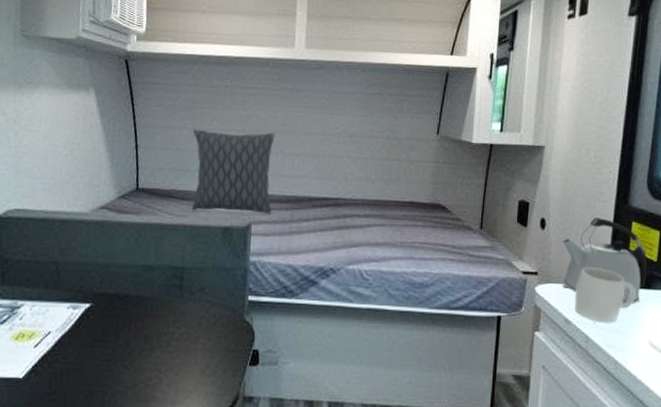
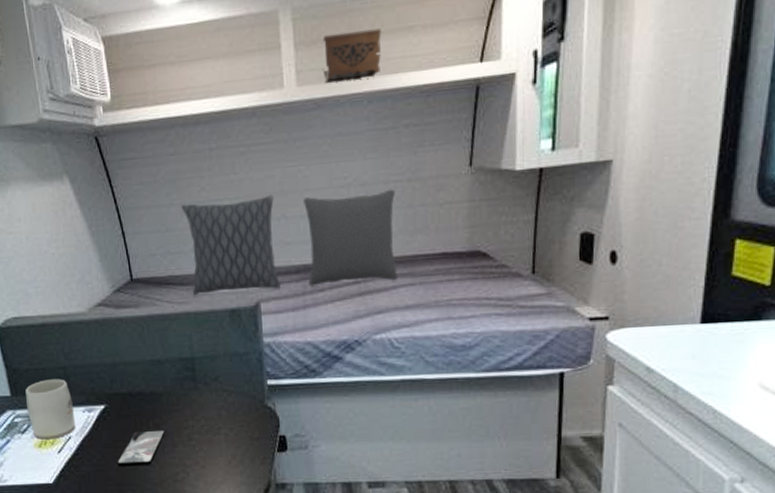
mug: none [10,272,59,333] -> present [25,379,76,440]
smartphone: none [92,332,145,368] -> present [117,430,165,467]
pillow: none [296,139,376,220] -> present [303,188,398,287]
decorative box: none [327,13,377,53] -> present [322,28,382,84]
kettle: present [562,217,646,305] -> none [640,240,756,343]
mug: present [574,267,636,324] -> none [658,302,741,368]

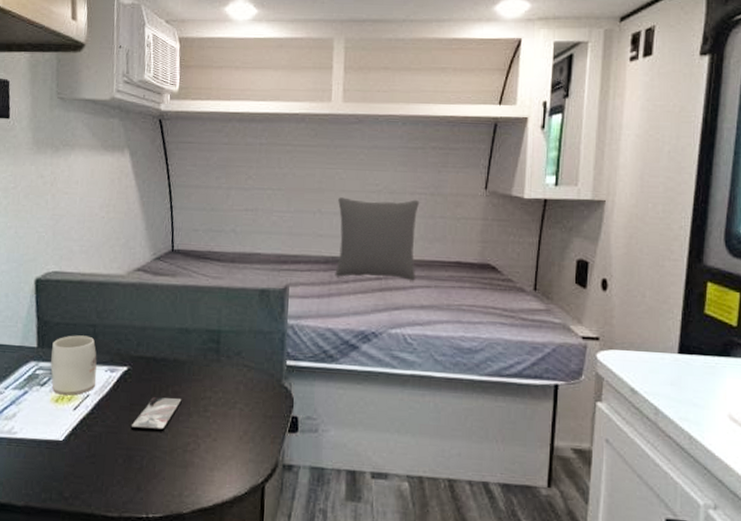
pillow: present [181,195,281,295] -> none [227,188,312,276]
decorative box: present [322,28,382,84] -> none [366,64,419,105]

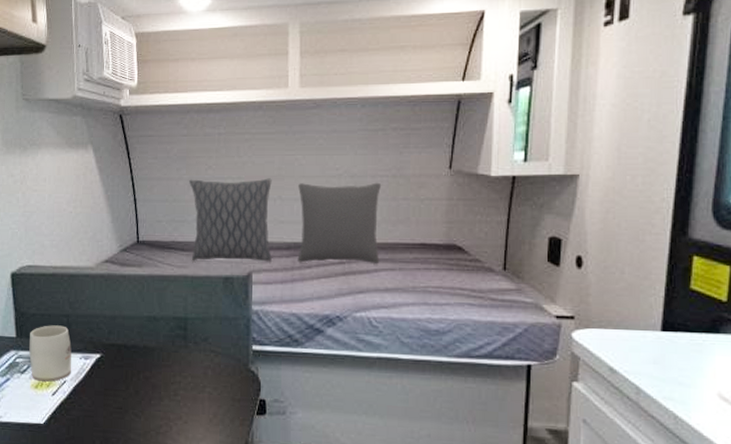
smartphone: present [130,396,182,432] -> none [106,381,153,416]
pillow: none [227,188,312,276] -> present [189,178,272,262]

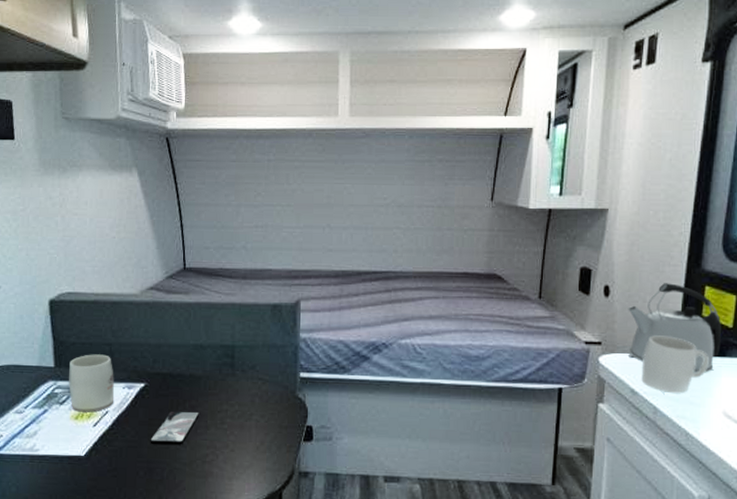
smartphone: none [106,381,153,416] -> present [150,410,199,445]
pillow: present [189,178,272,262] -> none [238,206,321,290]
pillow: present [297,182,381,265] -> none [345,212,426,293]
kettle: none [604,253,713,352] -> present [628,283,721,374]
mug: none [621,309,699,374] -> present [641,335,709,394]

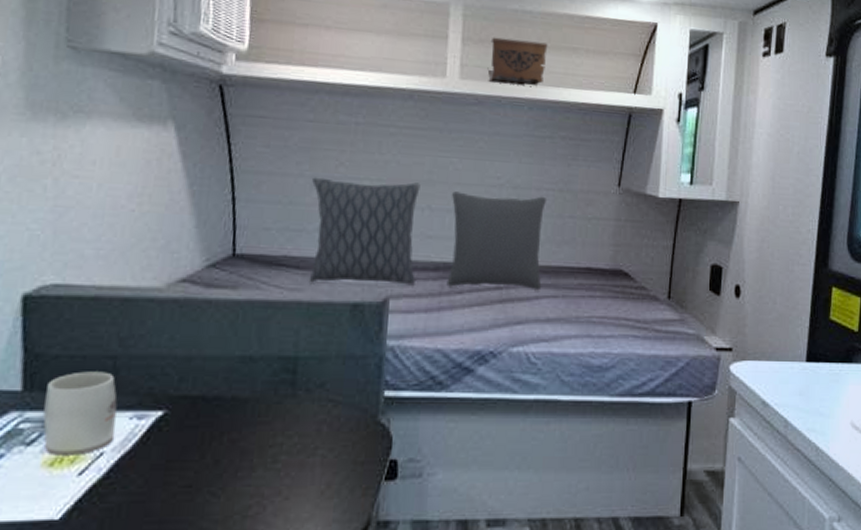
smartphone: present [150,410,199,445] -> none [165,447,242,497]
pillow: none [238,206,321,290] -> present [309,177,420,286]
pillow: none [345,212,426,293] -> present [446,191,546,291]
decorative box: none [372,77,425,118] -> present [487,37,548,87]
kettle: present [628,283,721,374] -> none [759,283,848,382]
mug: present [641,335,709,394] -> none [772,340,837,405]

